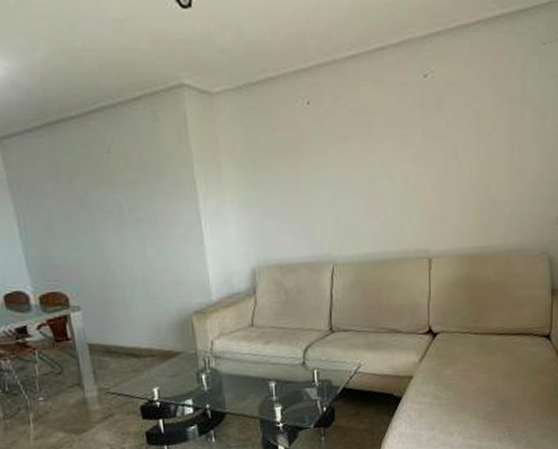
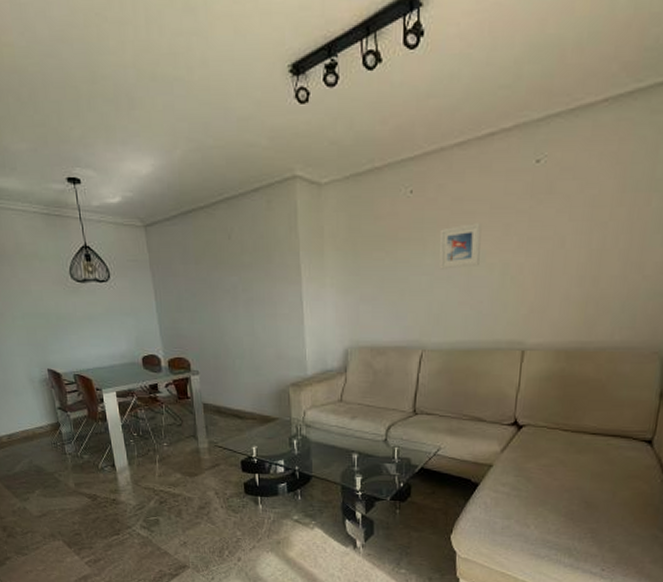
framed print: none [340,135,381,181] -> present [439,223,482,269]

